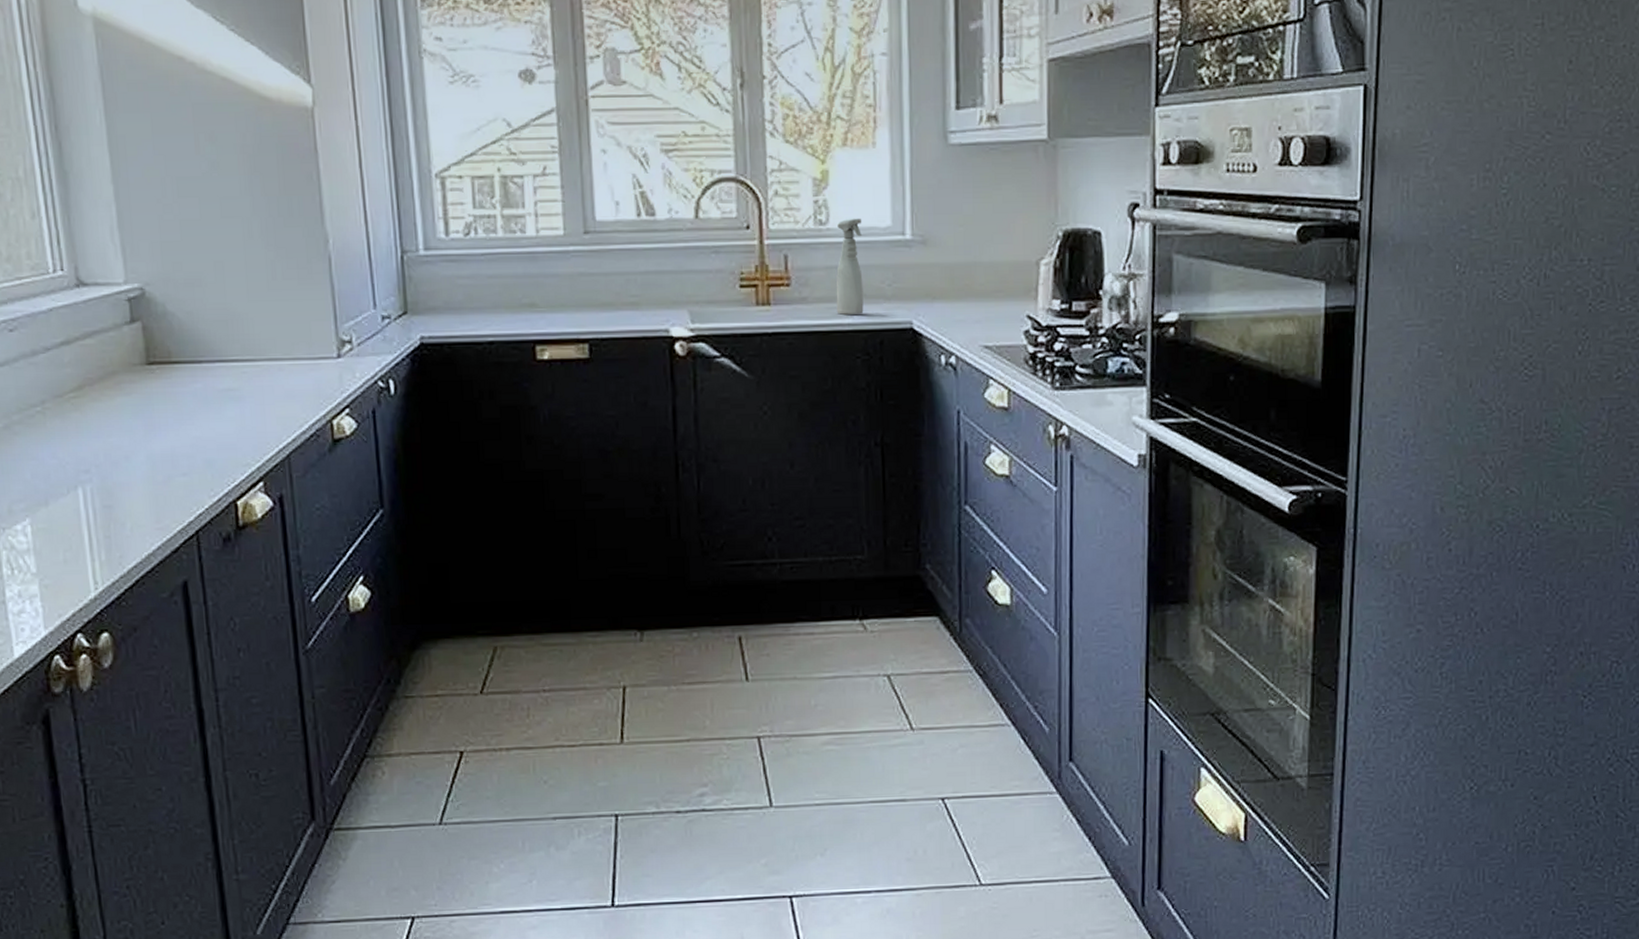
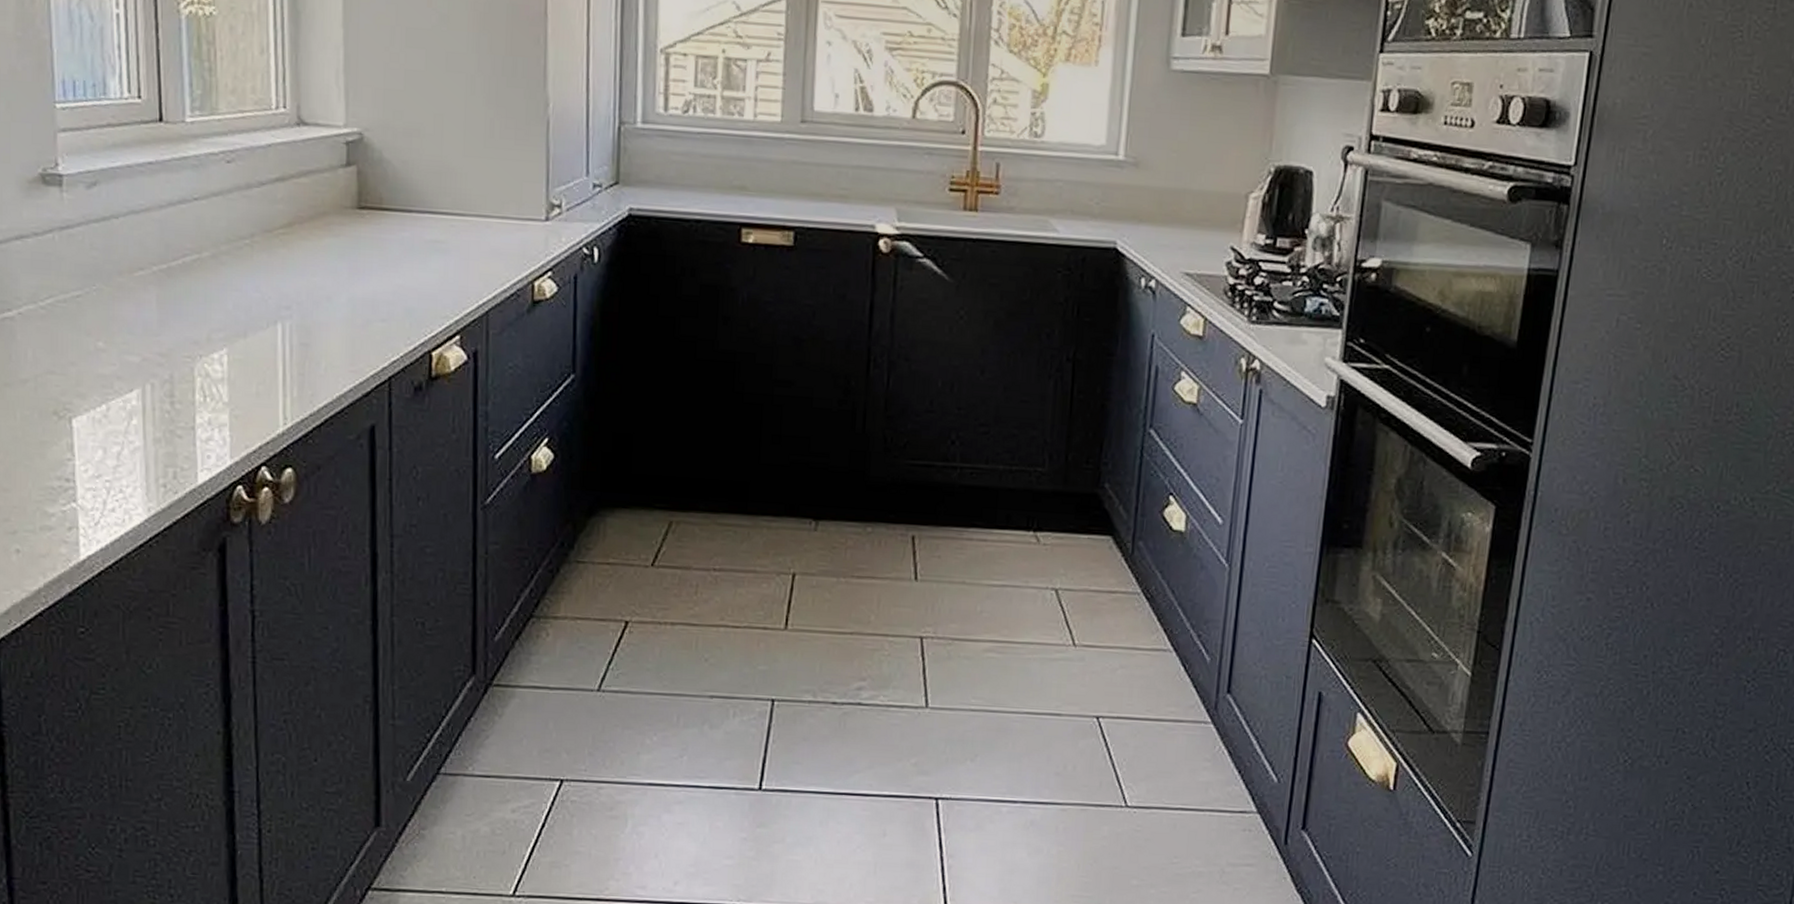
spray bottle: present [836,218,864,315] -> none [1042,133,1076,229]

